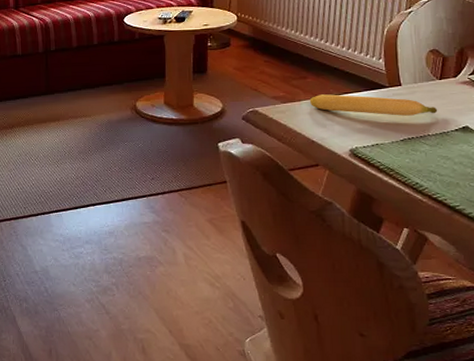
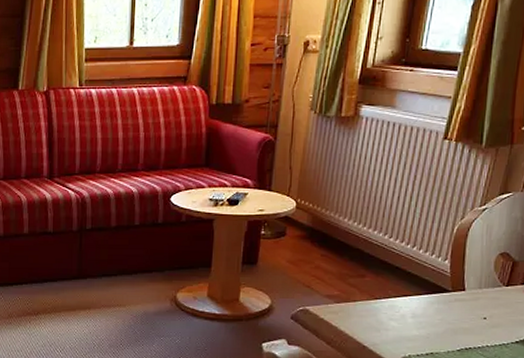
banana: present [309,94,438,116] -> none [365,296,501,324]

